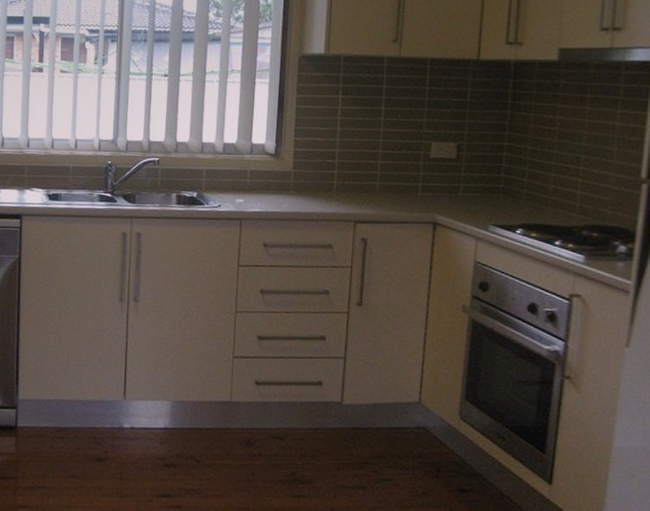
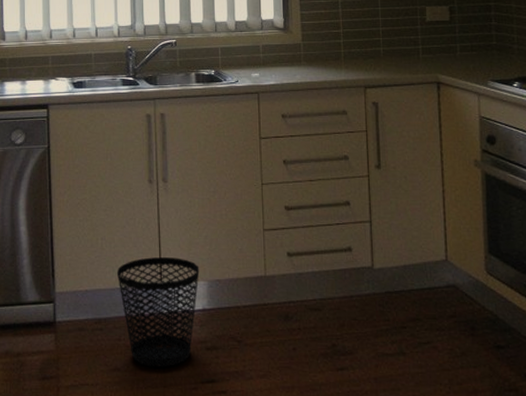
wastebasket: none [80,373,164,479] -> present [116,257,200,367]

